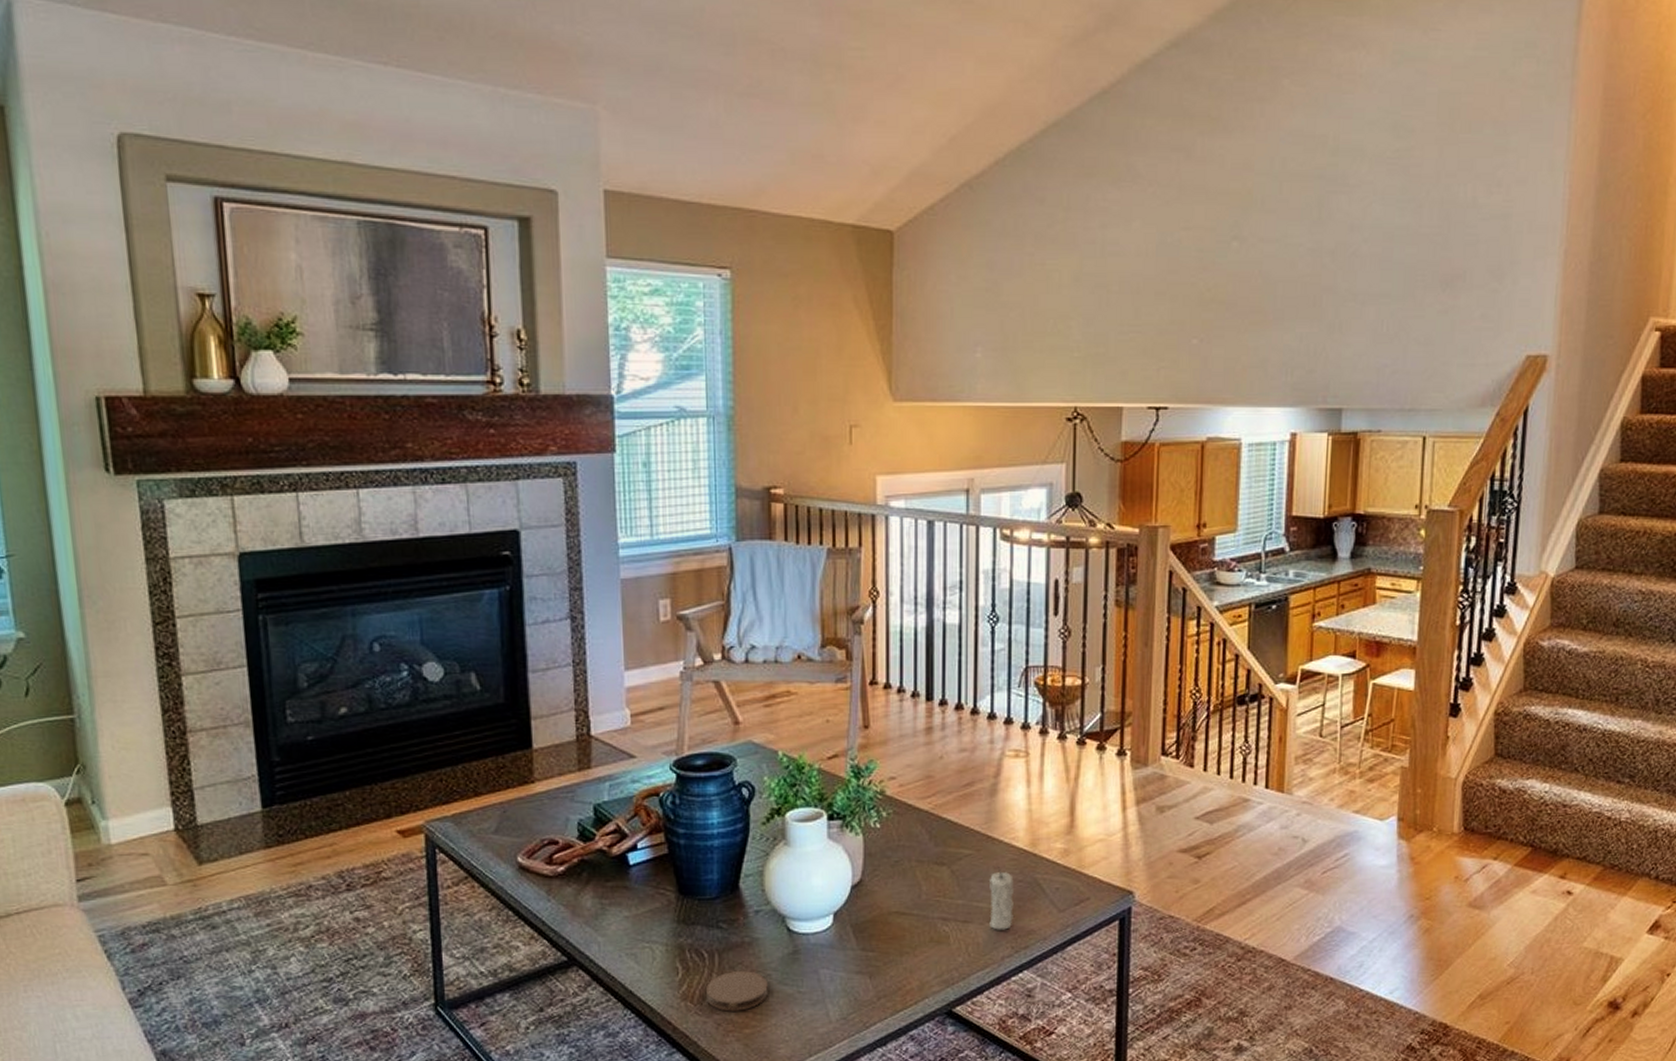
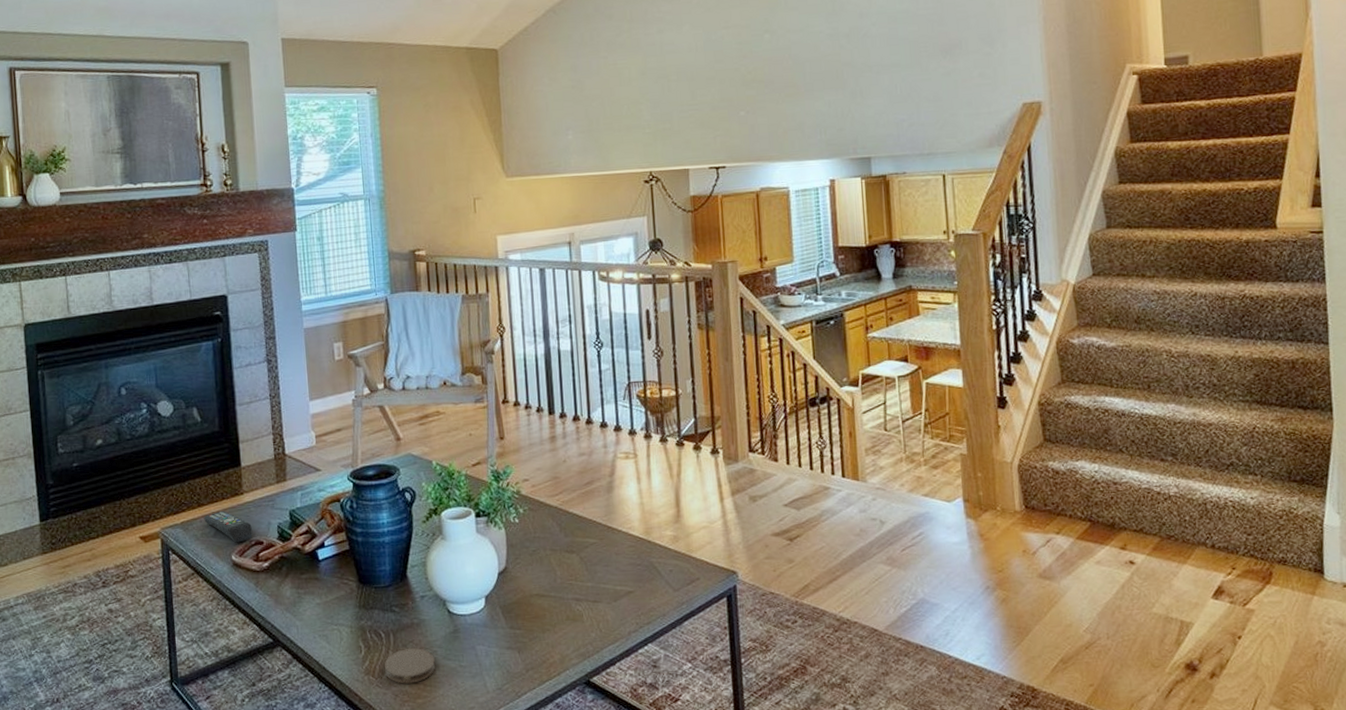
remote control: none [482,803,545,842] -> present [204,511,253,543]
candle: present [989,866,1014,930] -> none [613,552,636,608]

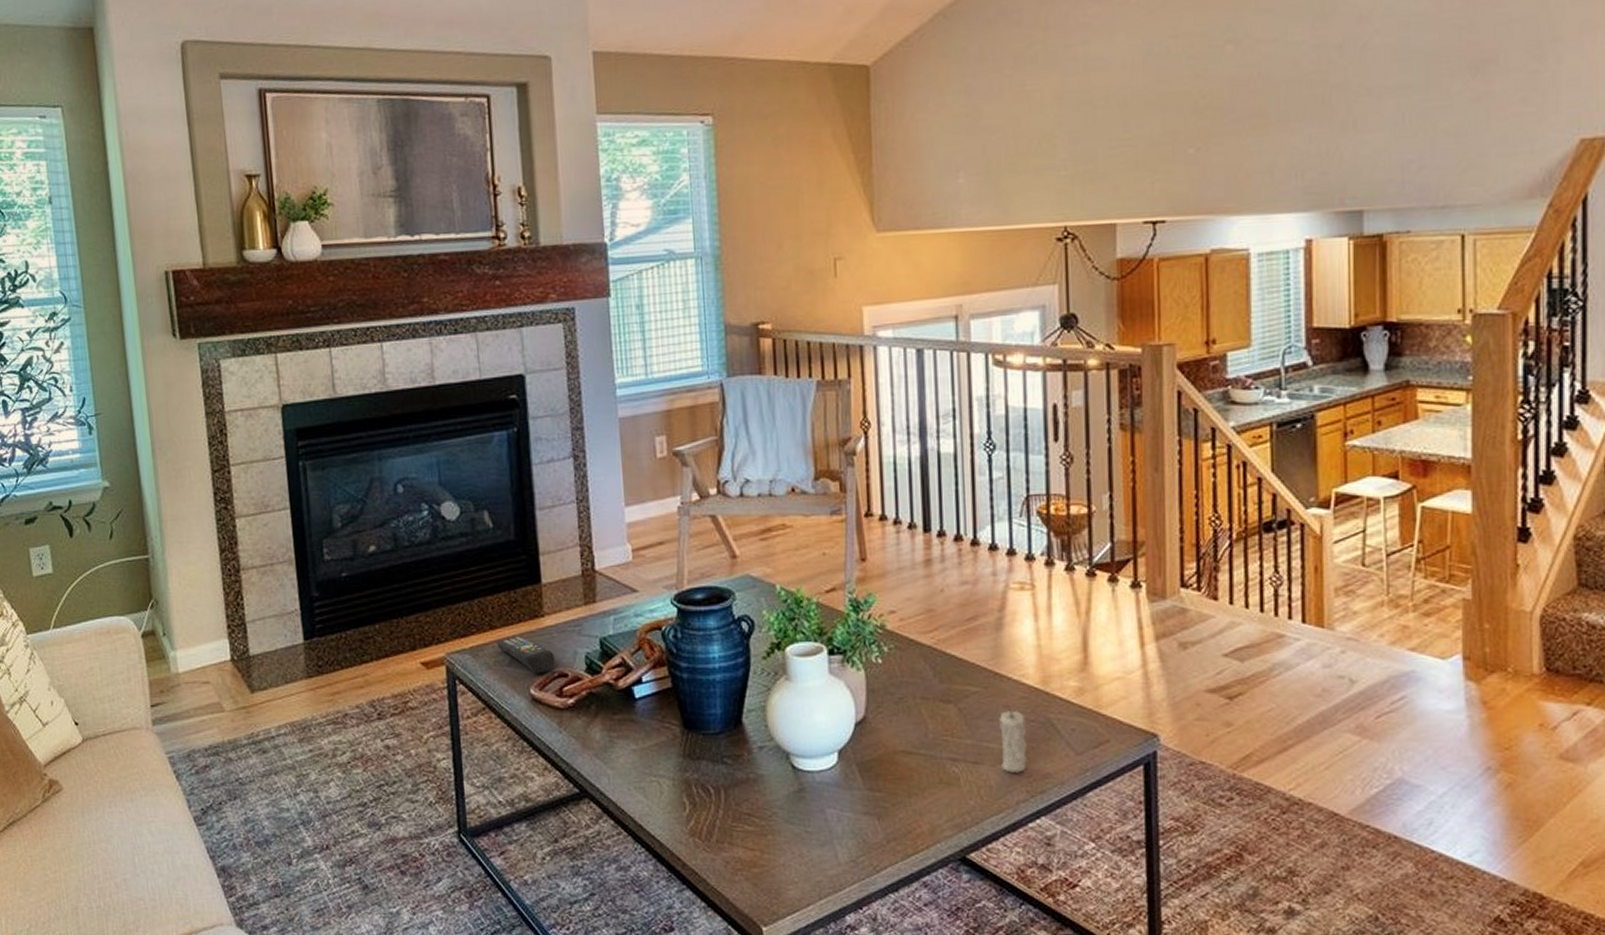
coaster: present [384,647,435,684] -> none [713,807,775,849]
candle: none [613,552,636,608] -> present [999,704,1027,773]

